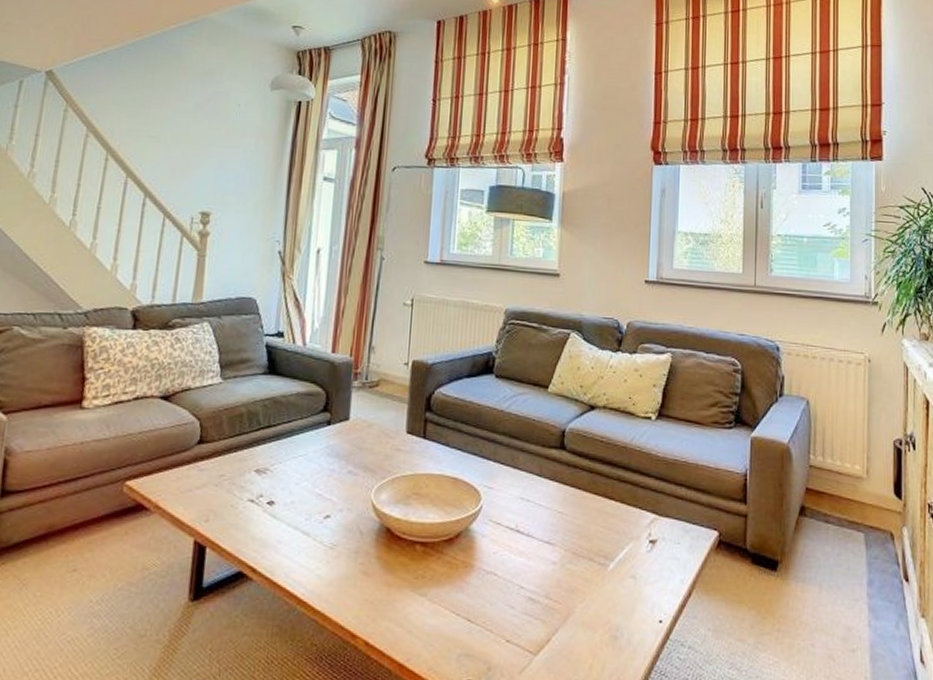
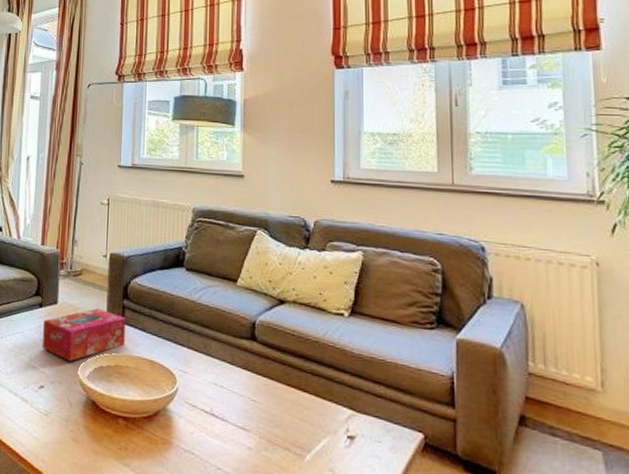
tissue box: none [330,423,427,485] -> present [43,308,126,361]

